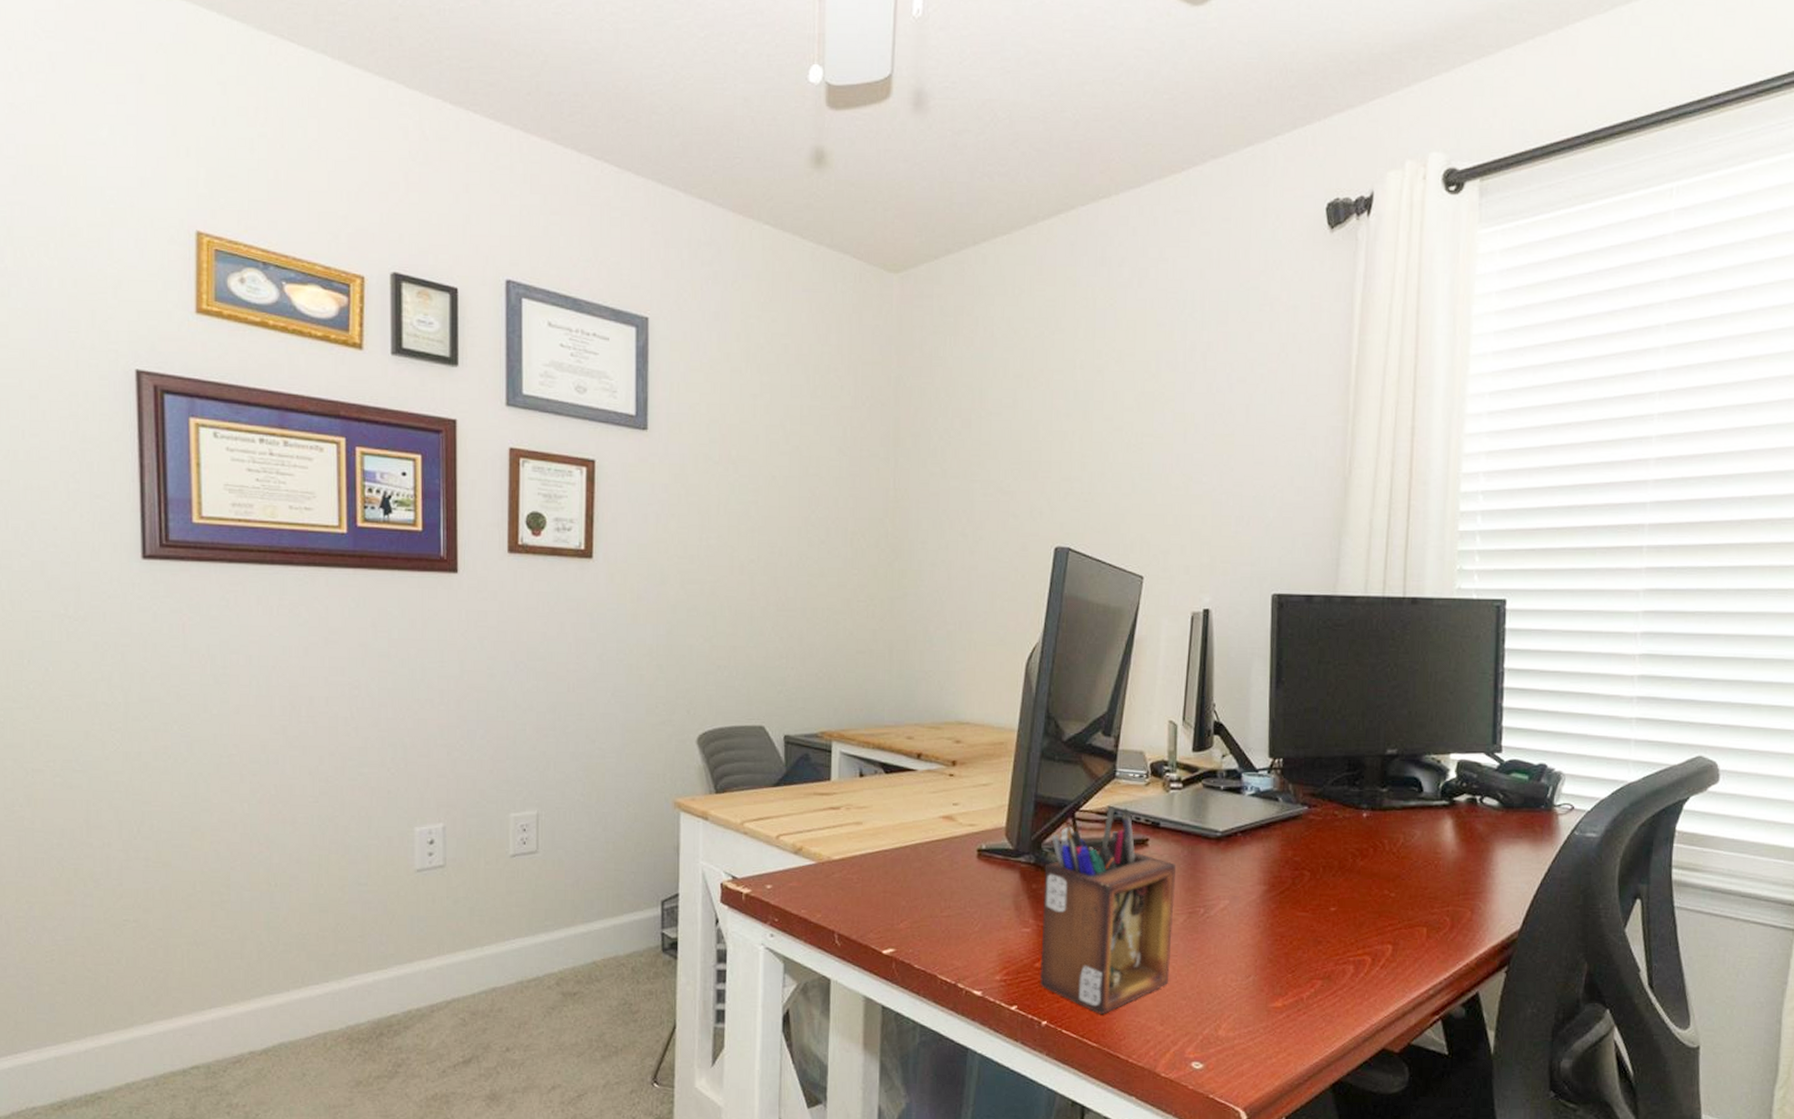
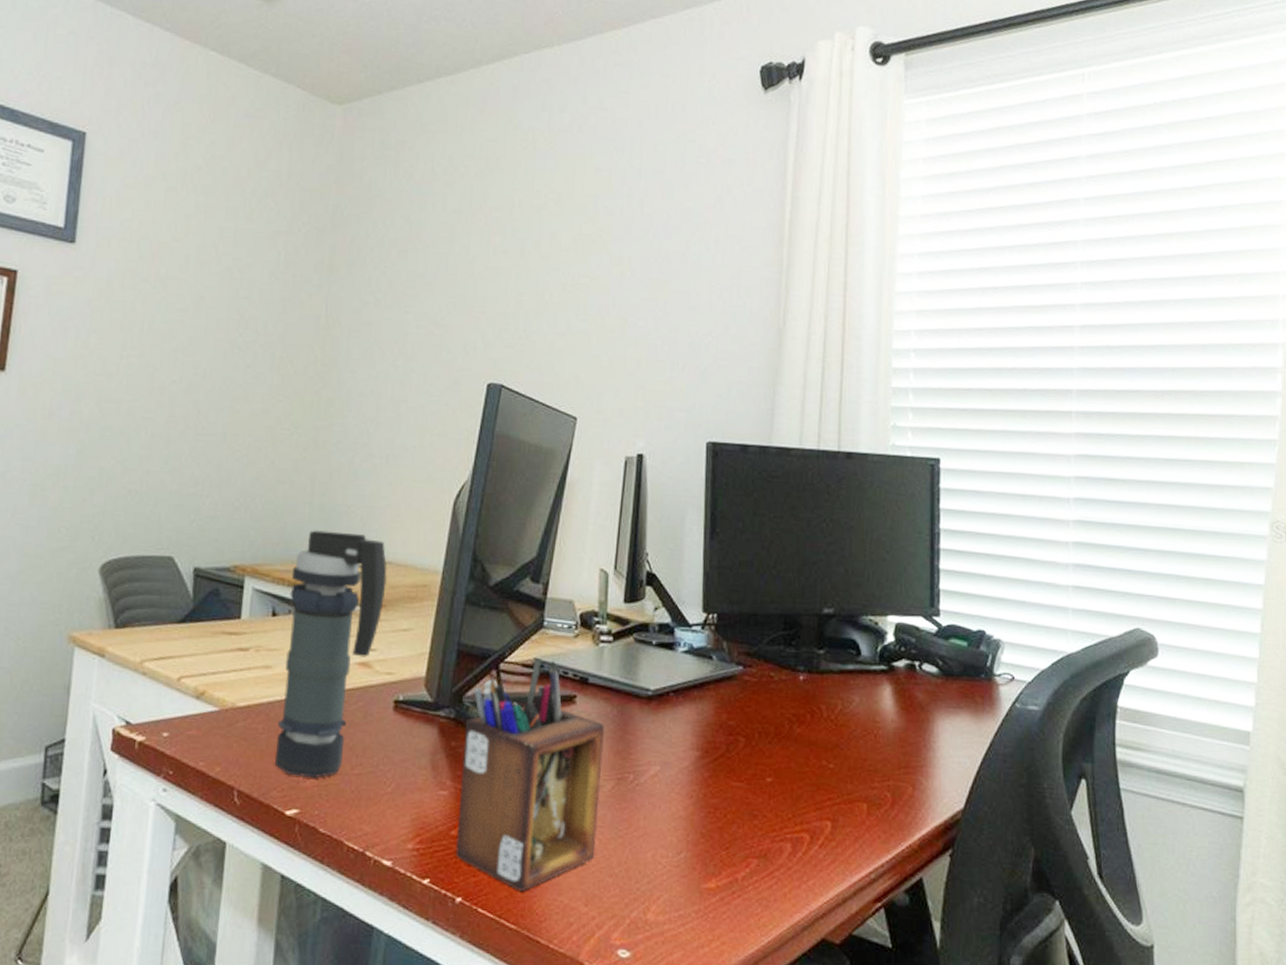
smoke grenade: none [870,696,965,921] -> present [274,530,387,779]

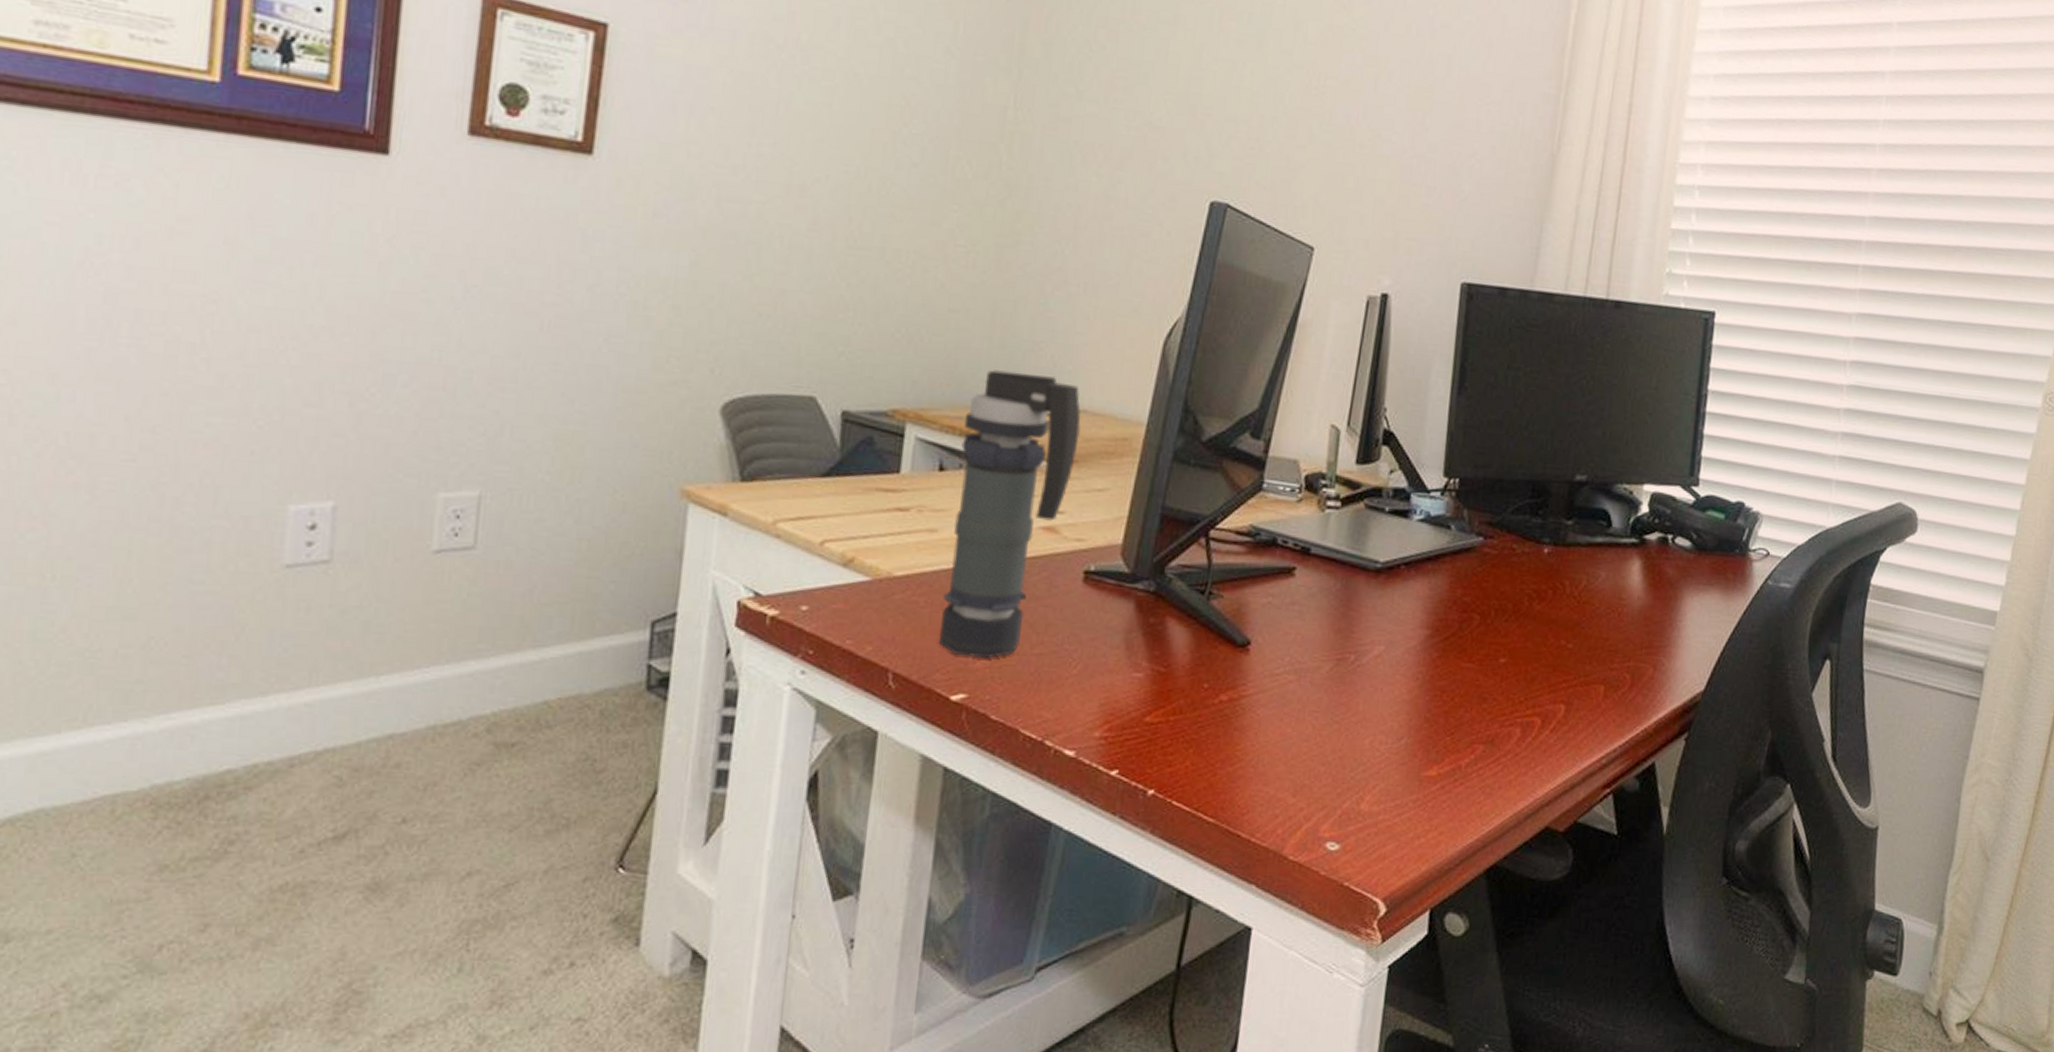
desk organizer: present [454,658,605,892] -> none [1148,525,1327,782]

